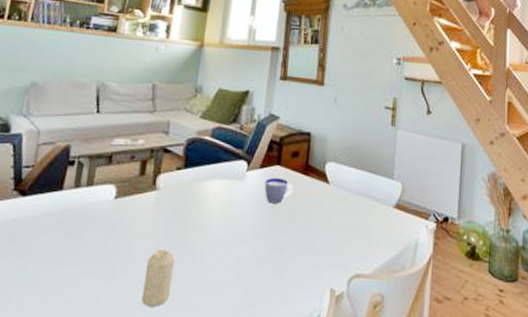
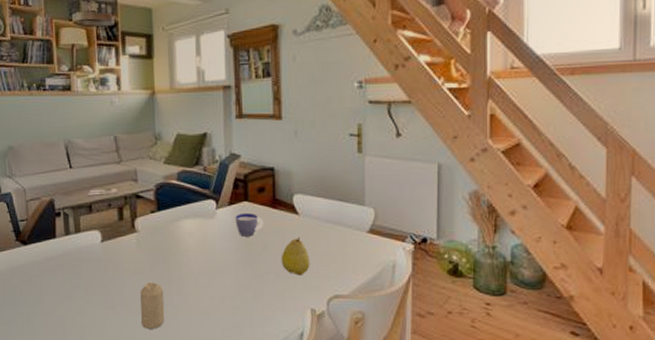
fruit: none [305,207,336,250] -> present [281,236,310,276]

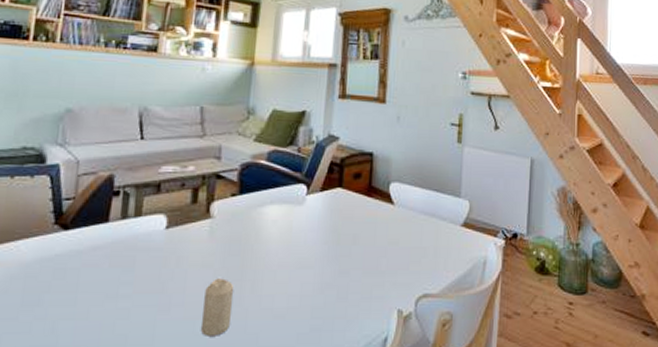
cup: present [235,212,263,237] -> none [326,200,356,227]
fruit: present [281,236,310,276] -> none [370,228,402,272]

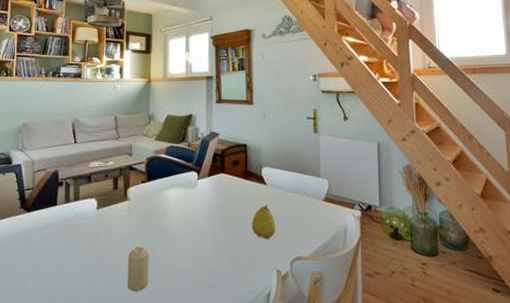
fruit: none [370,228,402,272] -> present [251,204,276,239]

